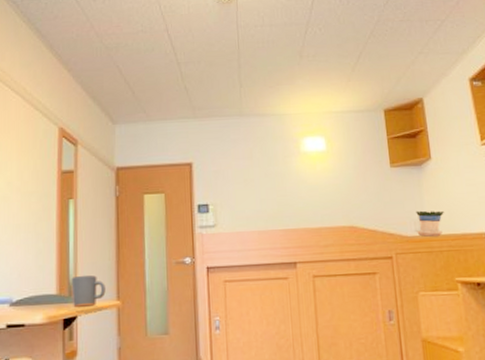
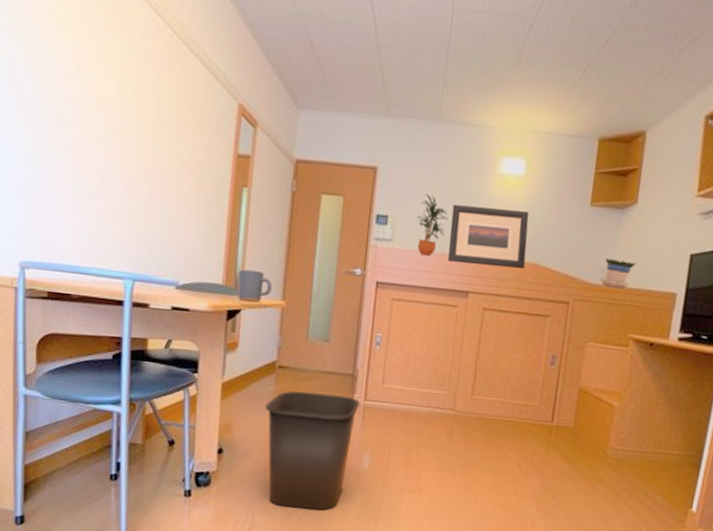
potted plant: none [236,179,265,235] -> present [417,193,448,256]
picture frame: none [266,181,343,238] -> present [448,205,529,270]

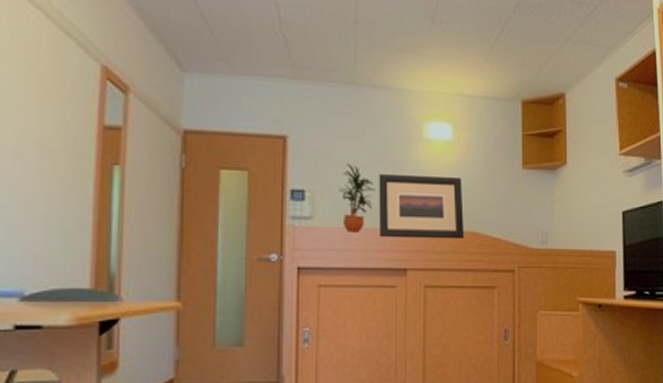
mug: present [238,269,272,303] -> none [112,266,161,309]
flowerpot: present [601,258,636,290] -> none [543,221,574,252]

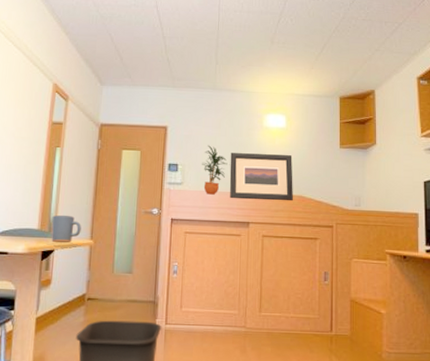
mug: none [112,266,161,309] -> present [51,214,81,243]

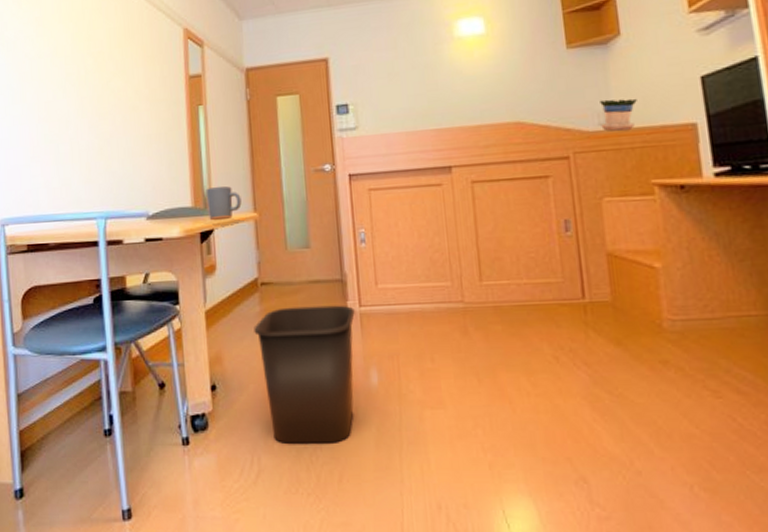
potted plant: present [202,145,228,195] -> none [379,73,413,138]
picture frame: present [229,153,293,201] -> none [414,69,508,139]
flowerpot: none [357,188,382,213] -> present [600,98,637,132]

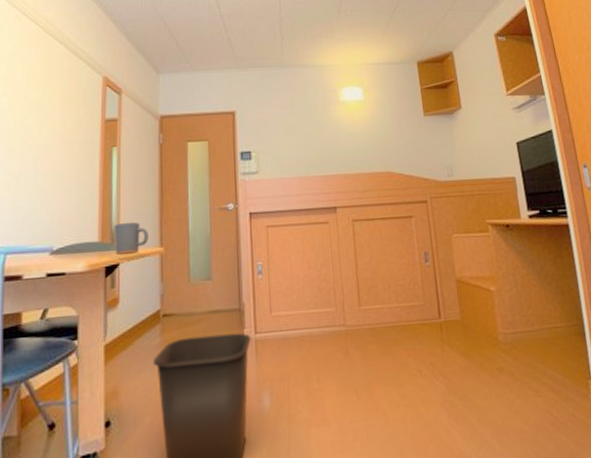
flowerpot: present [600,98,637,132] -> none [448,156,474,182]

